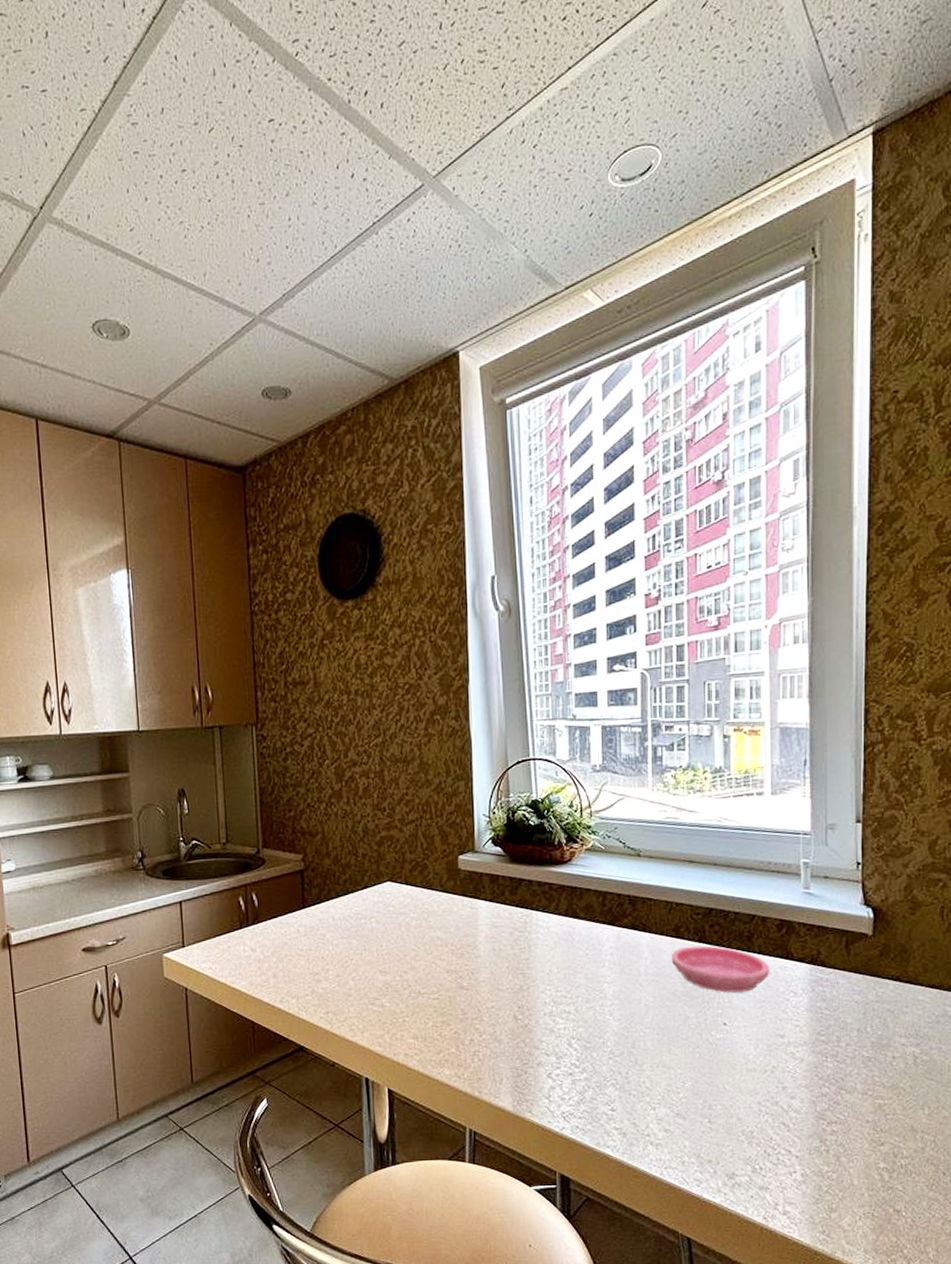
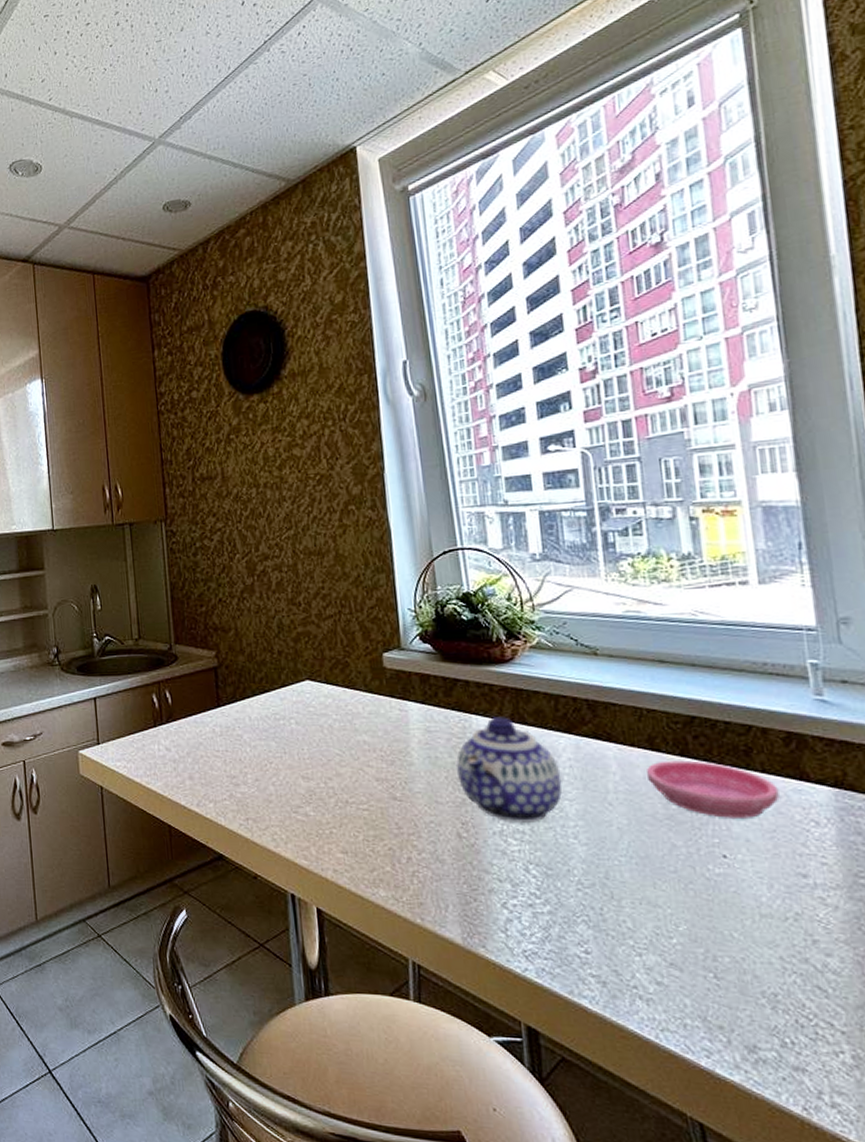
teapot: none [517,912,604,1005] -> present [456,717,563,824]

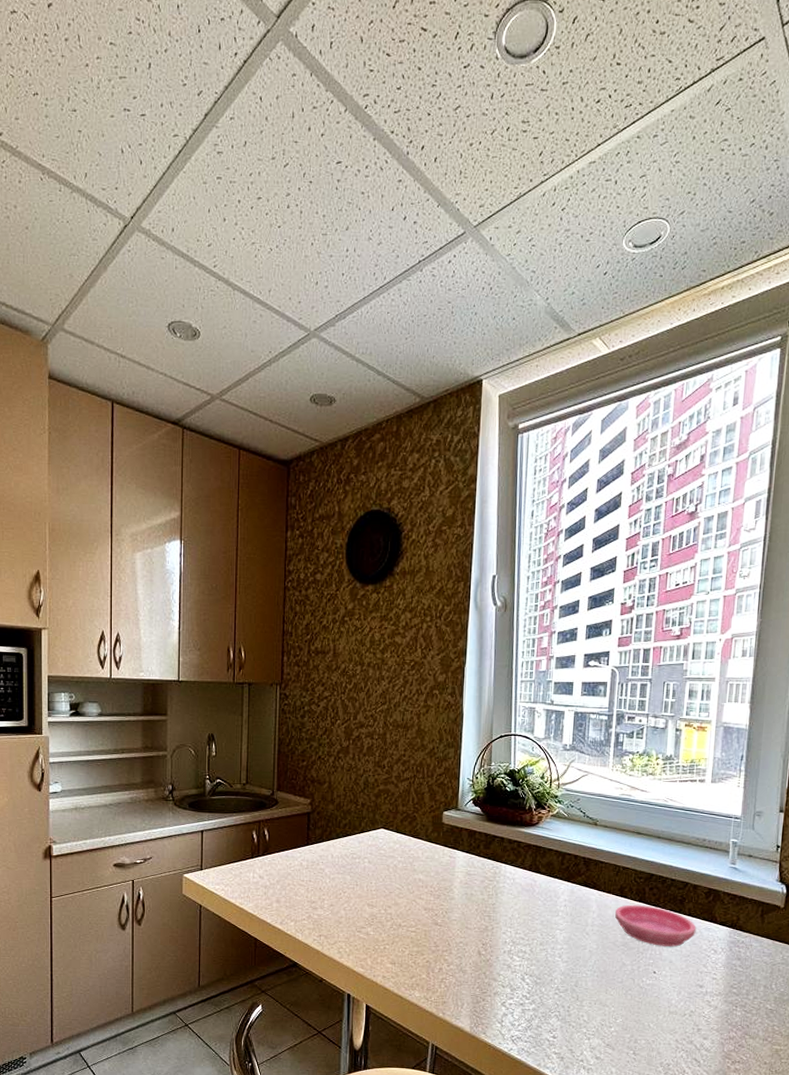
teapot: present [456,717,563,824] -> none [485,866,558,946]

